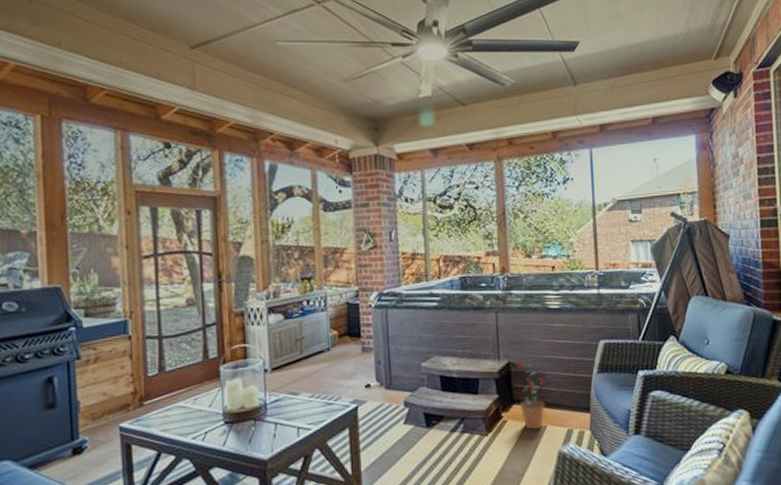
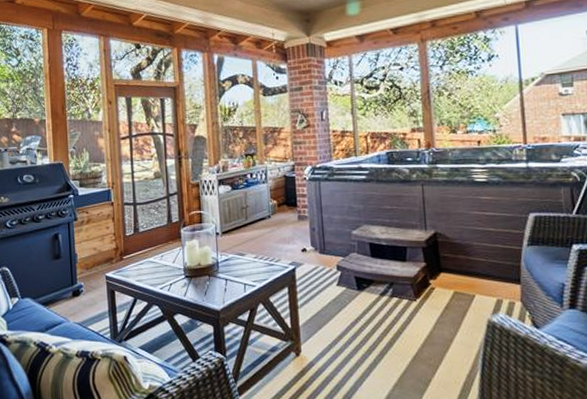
potted plant: present [516,360,545,430] -> none [443,230,473,298]

